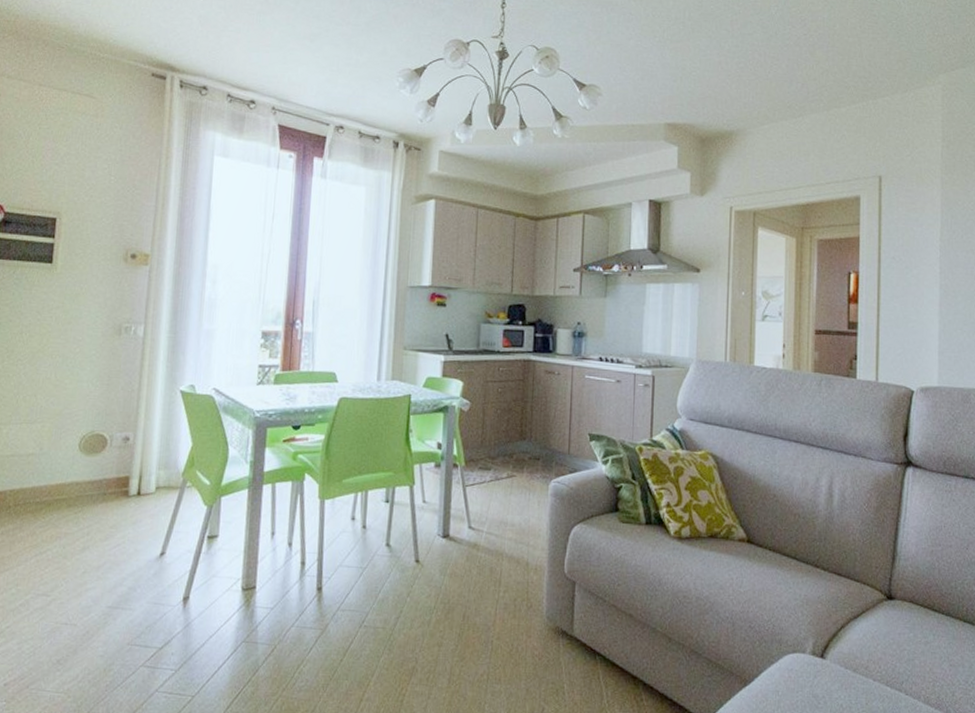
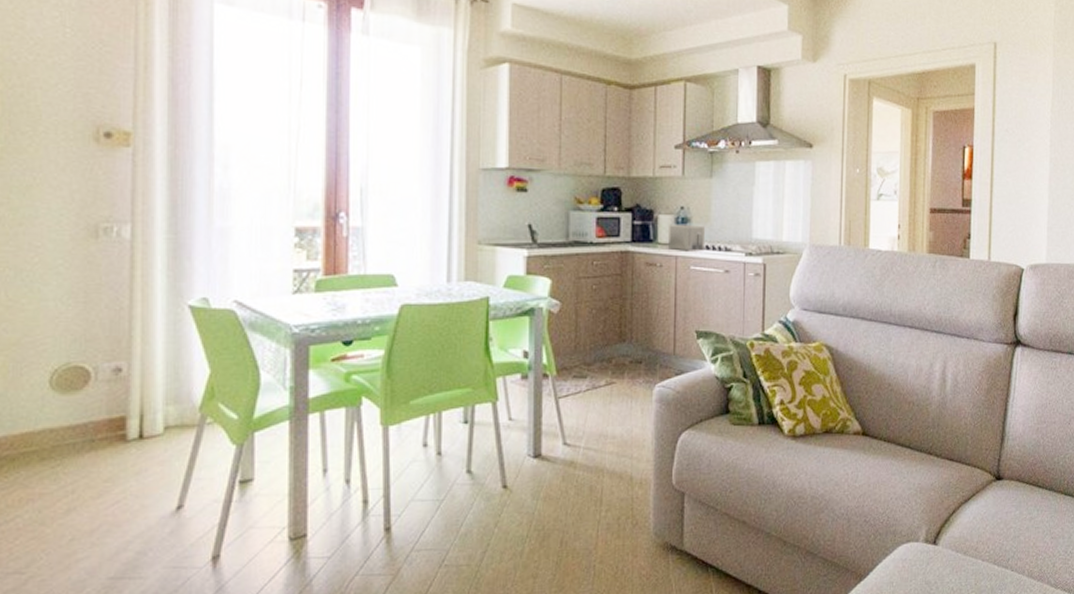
toaster: none [566,338,600,363] -> present [668,225,706,251]

